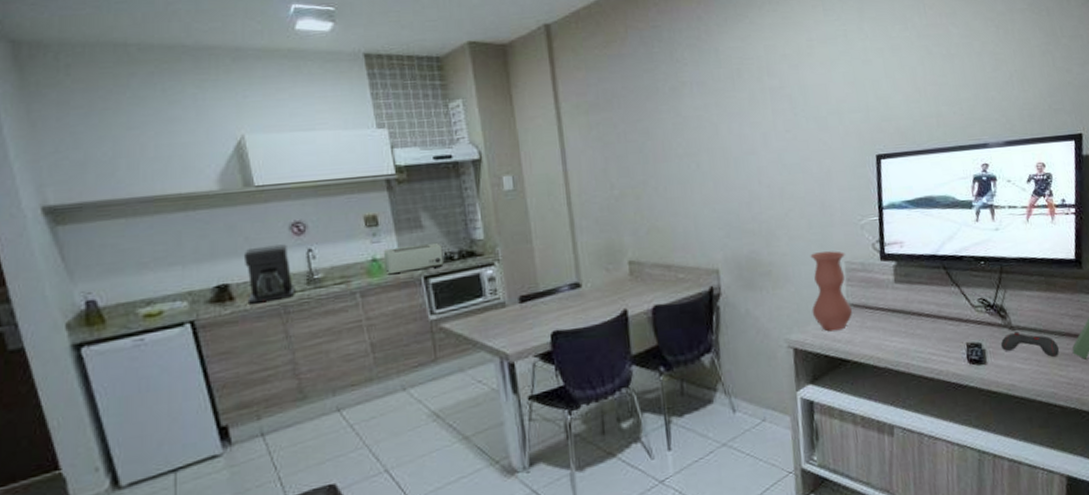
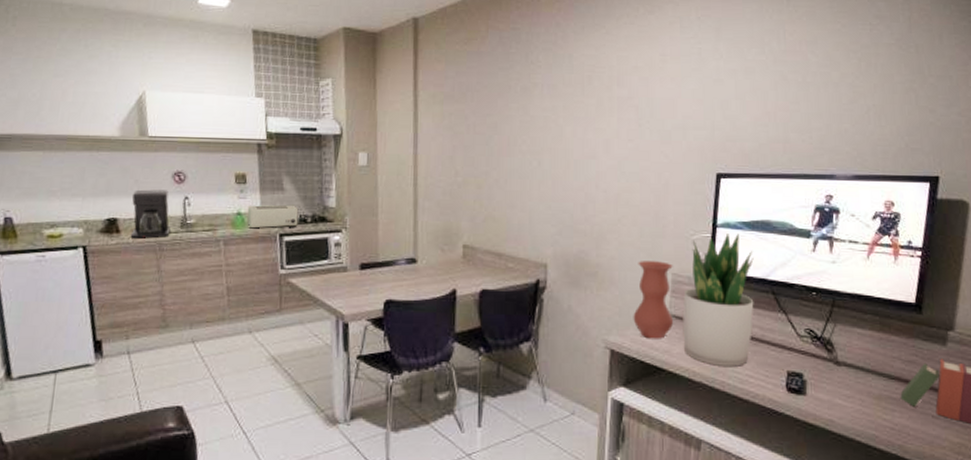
planter: none [858,213,930,349] -> present [682,234,754,367]
game controller: present [1000,331,1060,358] -> none [823,368,887,400]

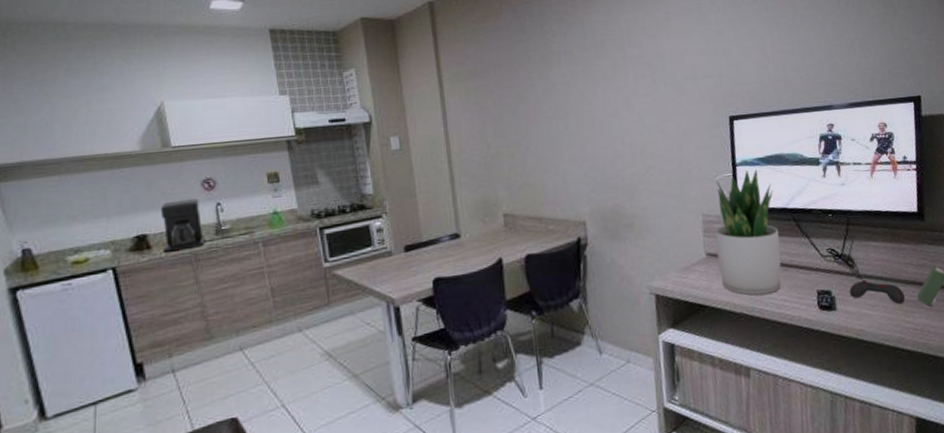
toaster: present [247,204,299,230] -> none [283,196,337,228]
vase: present [633,261,673,339] -> none [669,204,709,279]
game controller: none [823,368,887,400] -> present [849,280,906,305]

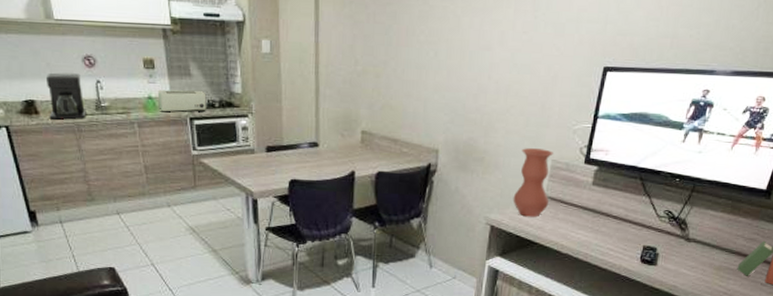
toaster: none [283,196,337,228] -> present [157,89,207,114]
vase: none [669,204,709,279] -> present [513,148,553,217]
planter: present [714,170,782,296] -> none [555,124,628,241]
game controller: present [849,280,906,305] -> none [673,243,727,270]

